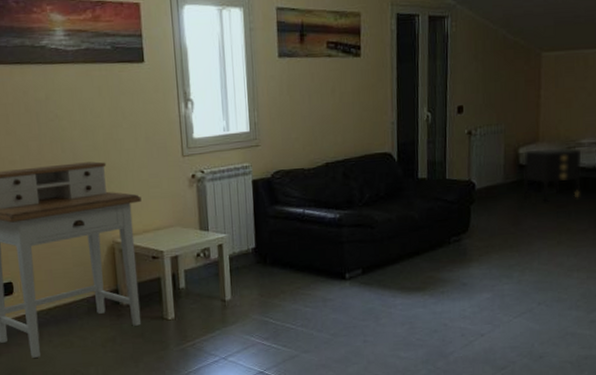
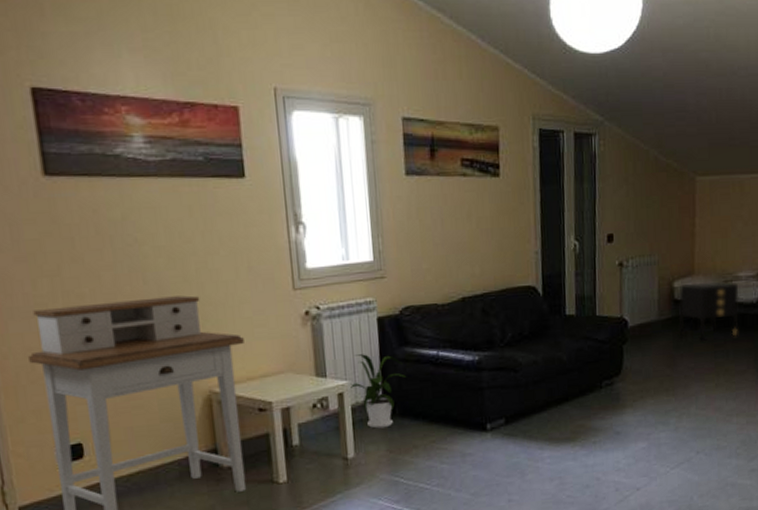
house plant: none [229,211,277,276] -> present [351,354,407,429]

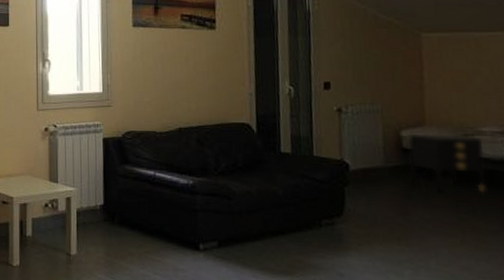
house plant: present [351,354,407,429] -> none [77,167,126,233]

